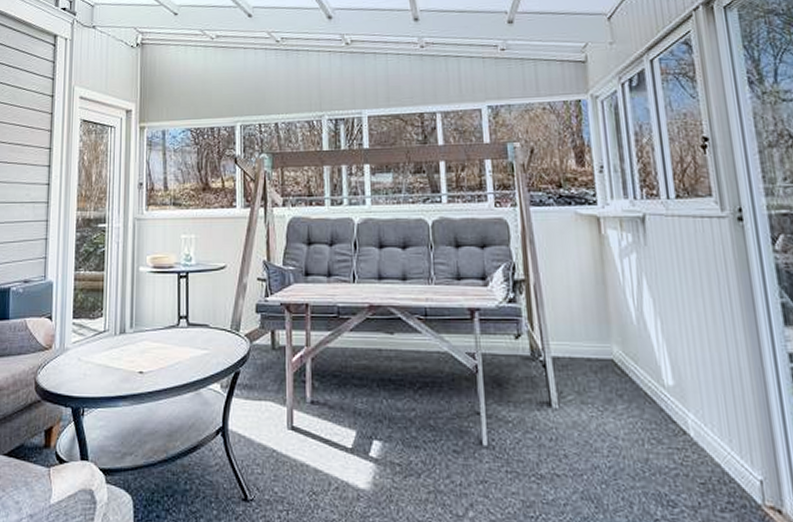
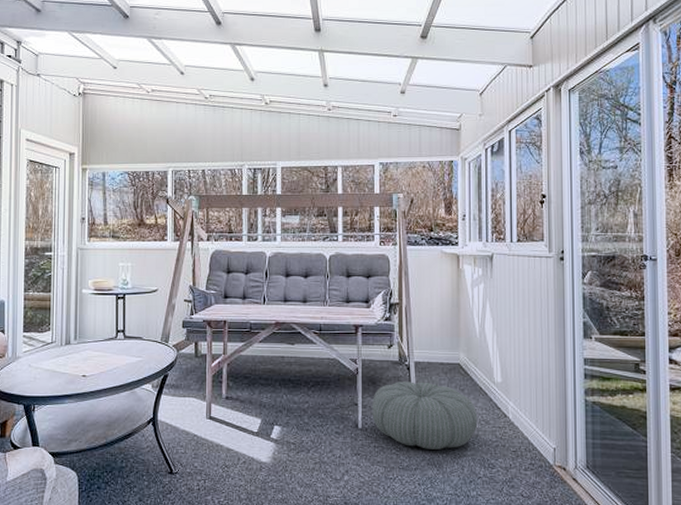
pouf: none [498,383,647,478] -> present [372,381,478,450]

